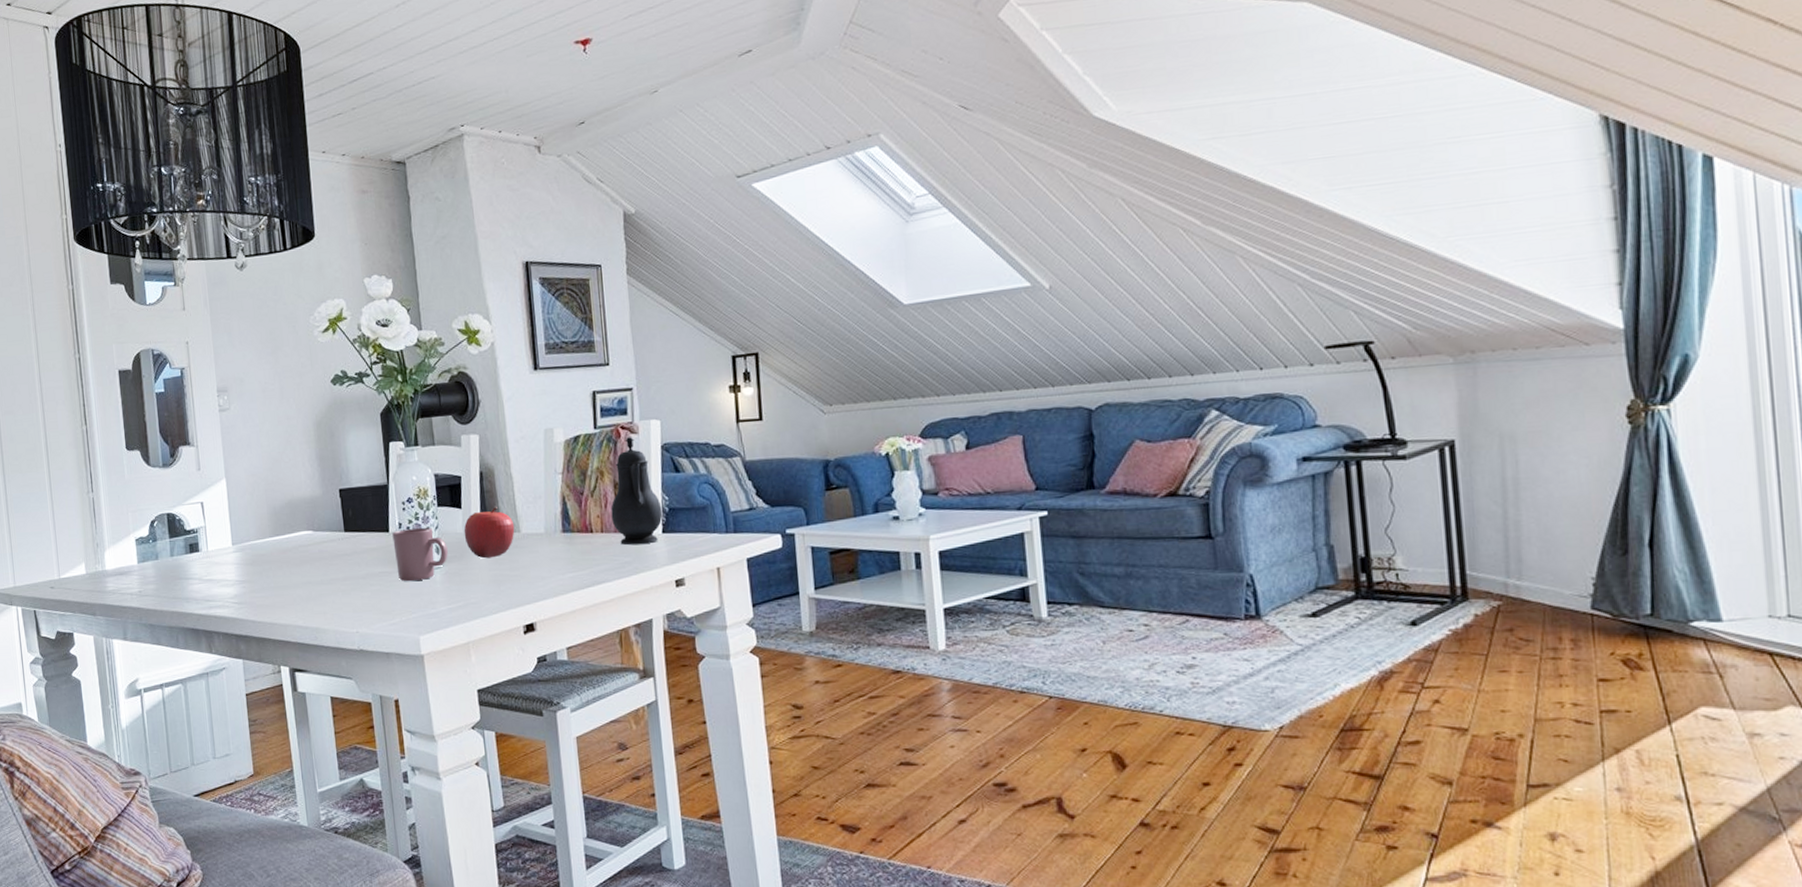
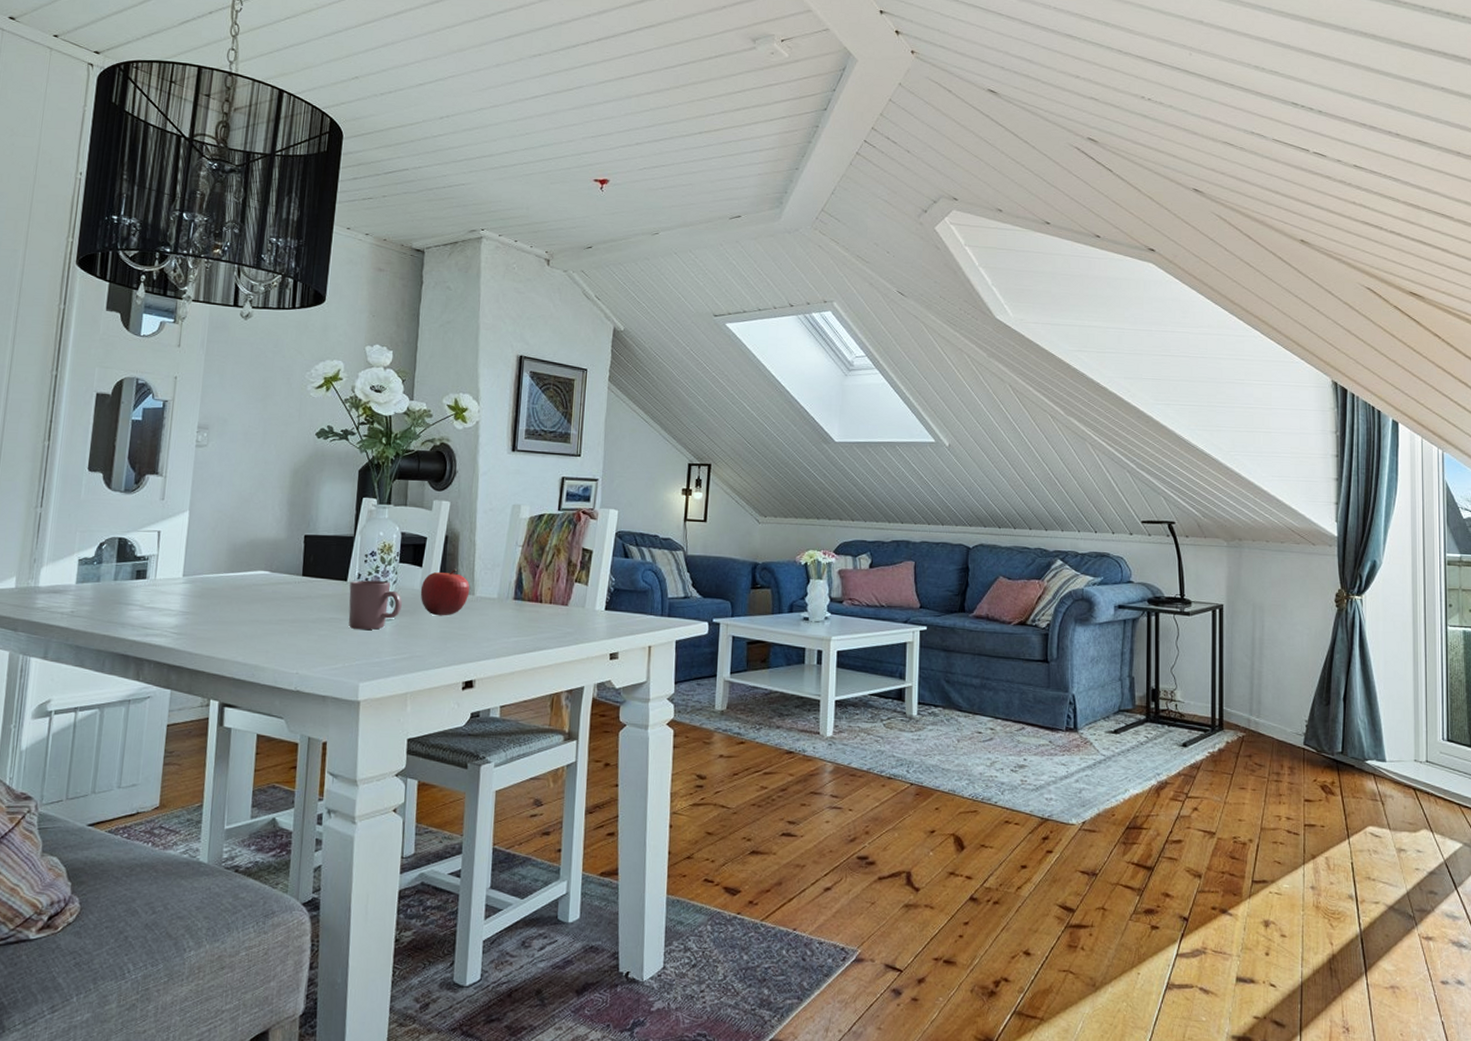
coffeepot: present [610,437,663,546] -> none [561,521,608,619]

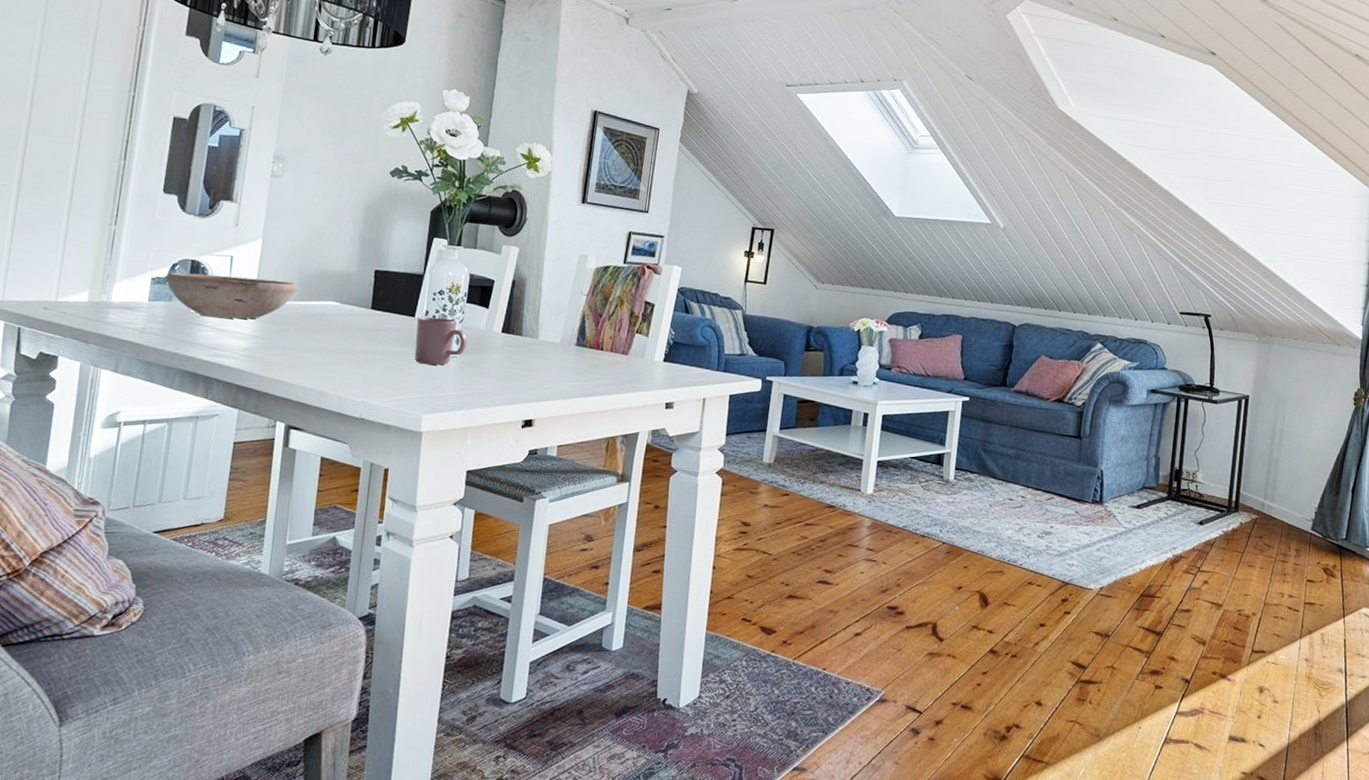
bowl: none [93,551,227,596] -> present [165,272,298,319]
fruit: present [420,568,470,616] -> none [485,312,534,357]

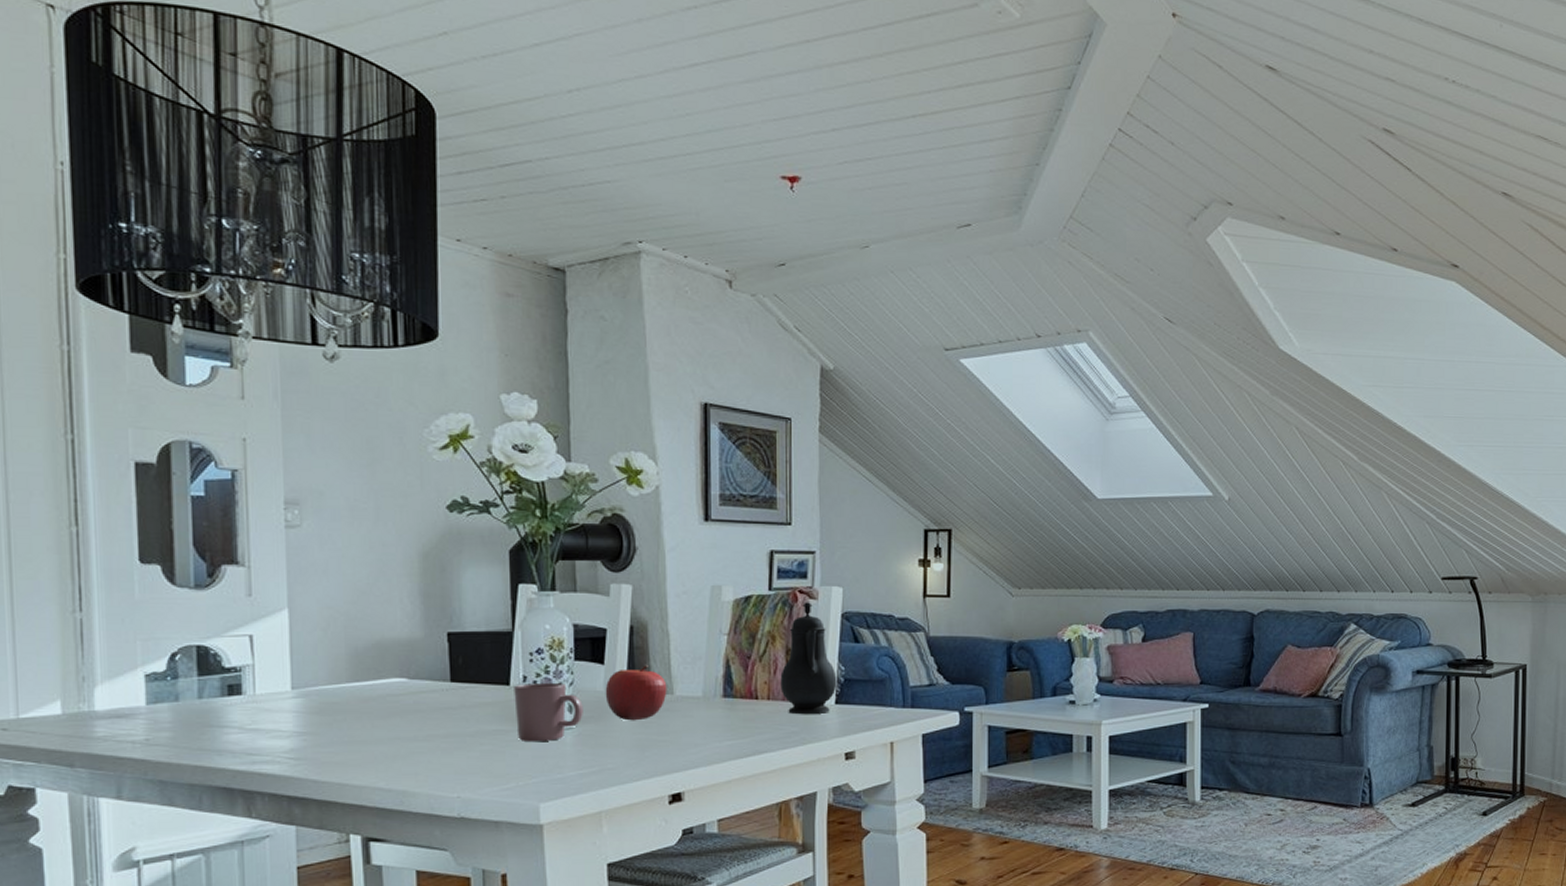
bowl: present [165,272,298,319] -> none [164,660,349,716]
fruit: none [485,312,534,357] -> present [605,664,667,721]
coffeepot: none [621,276,668,368] -> present [780,602,837,715]

